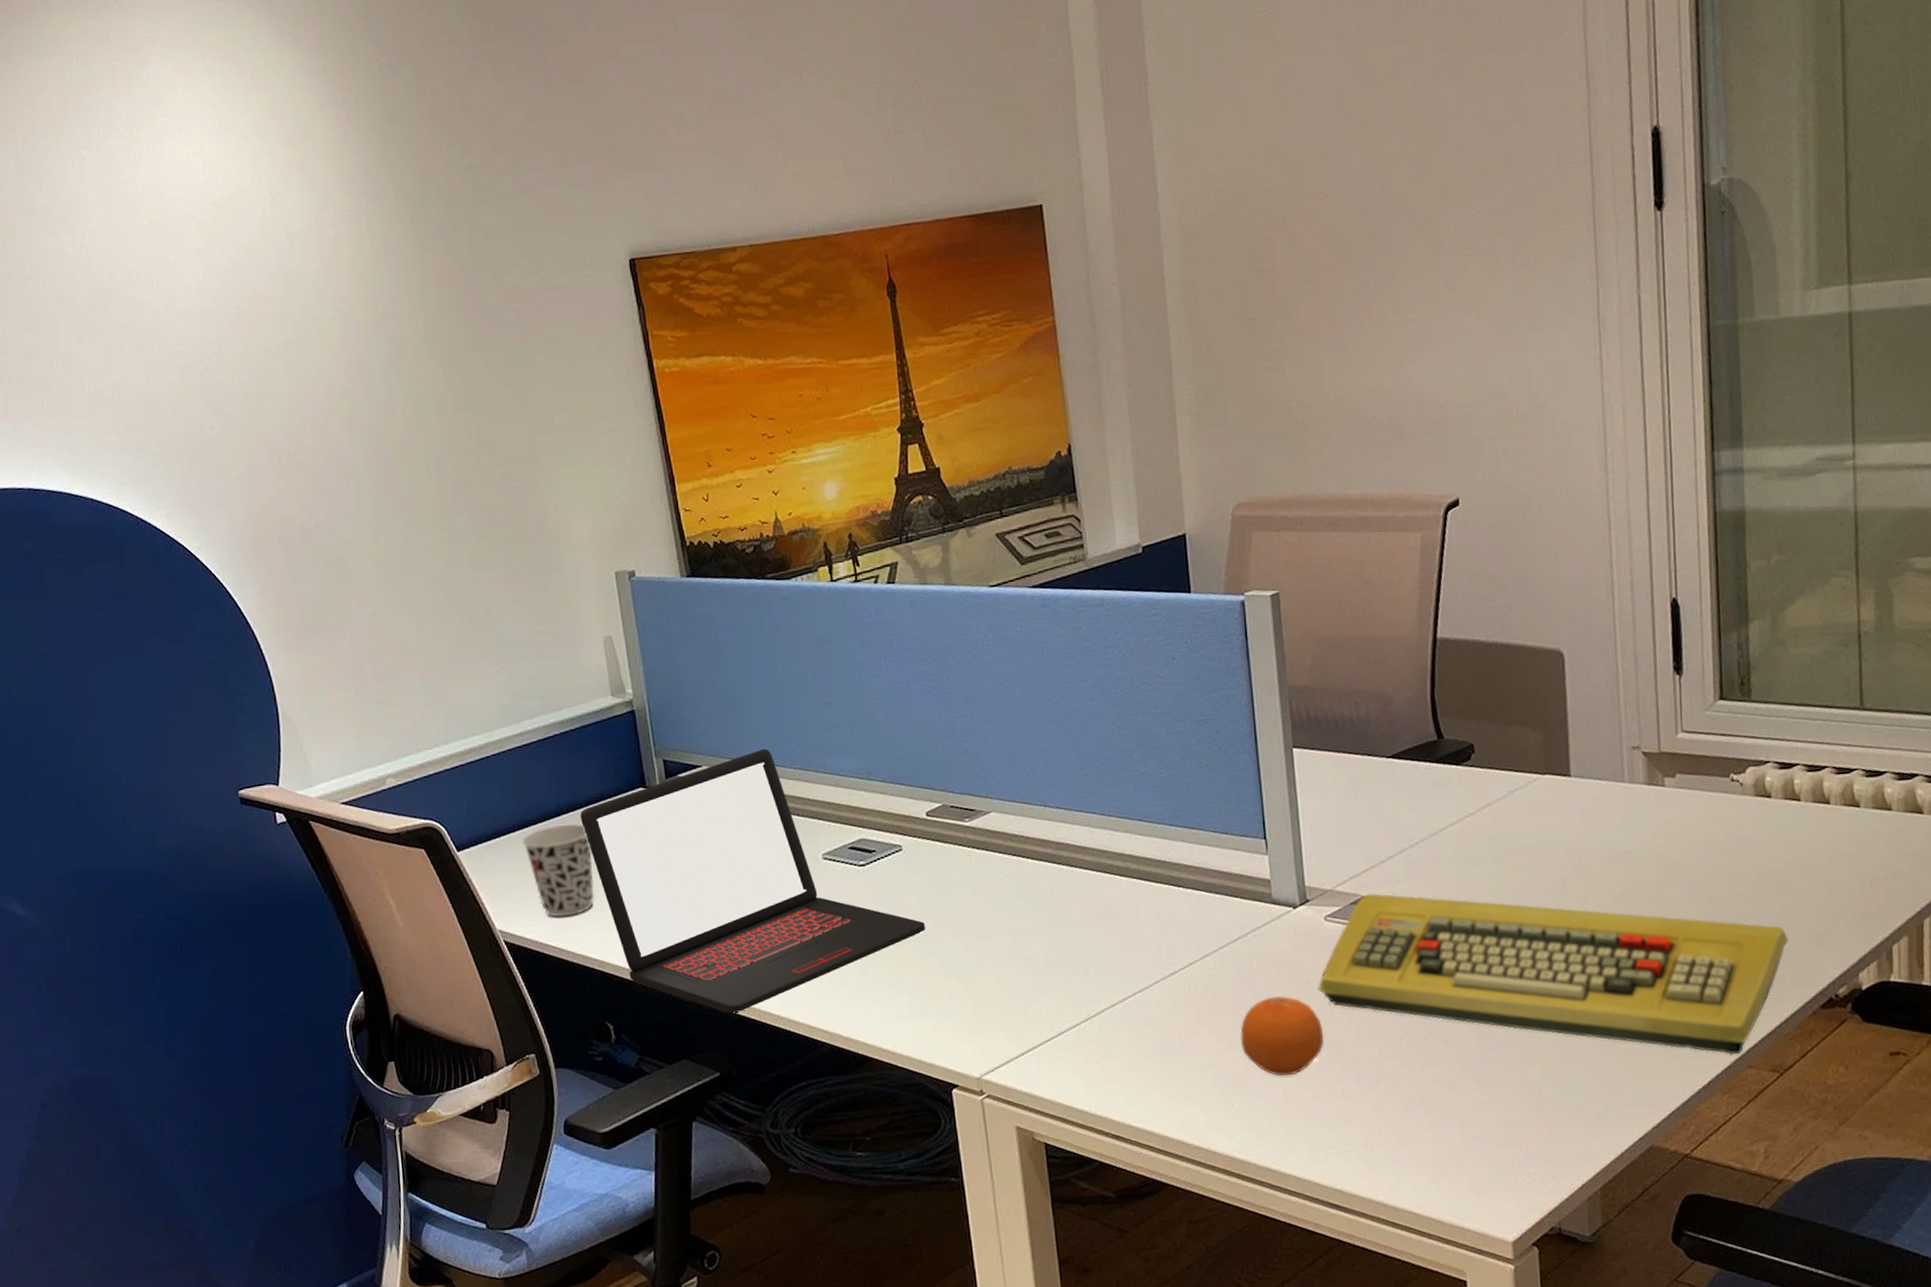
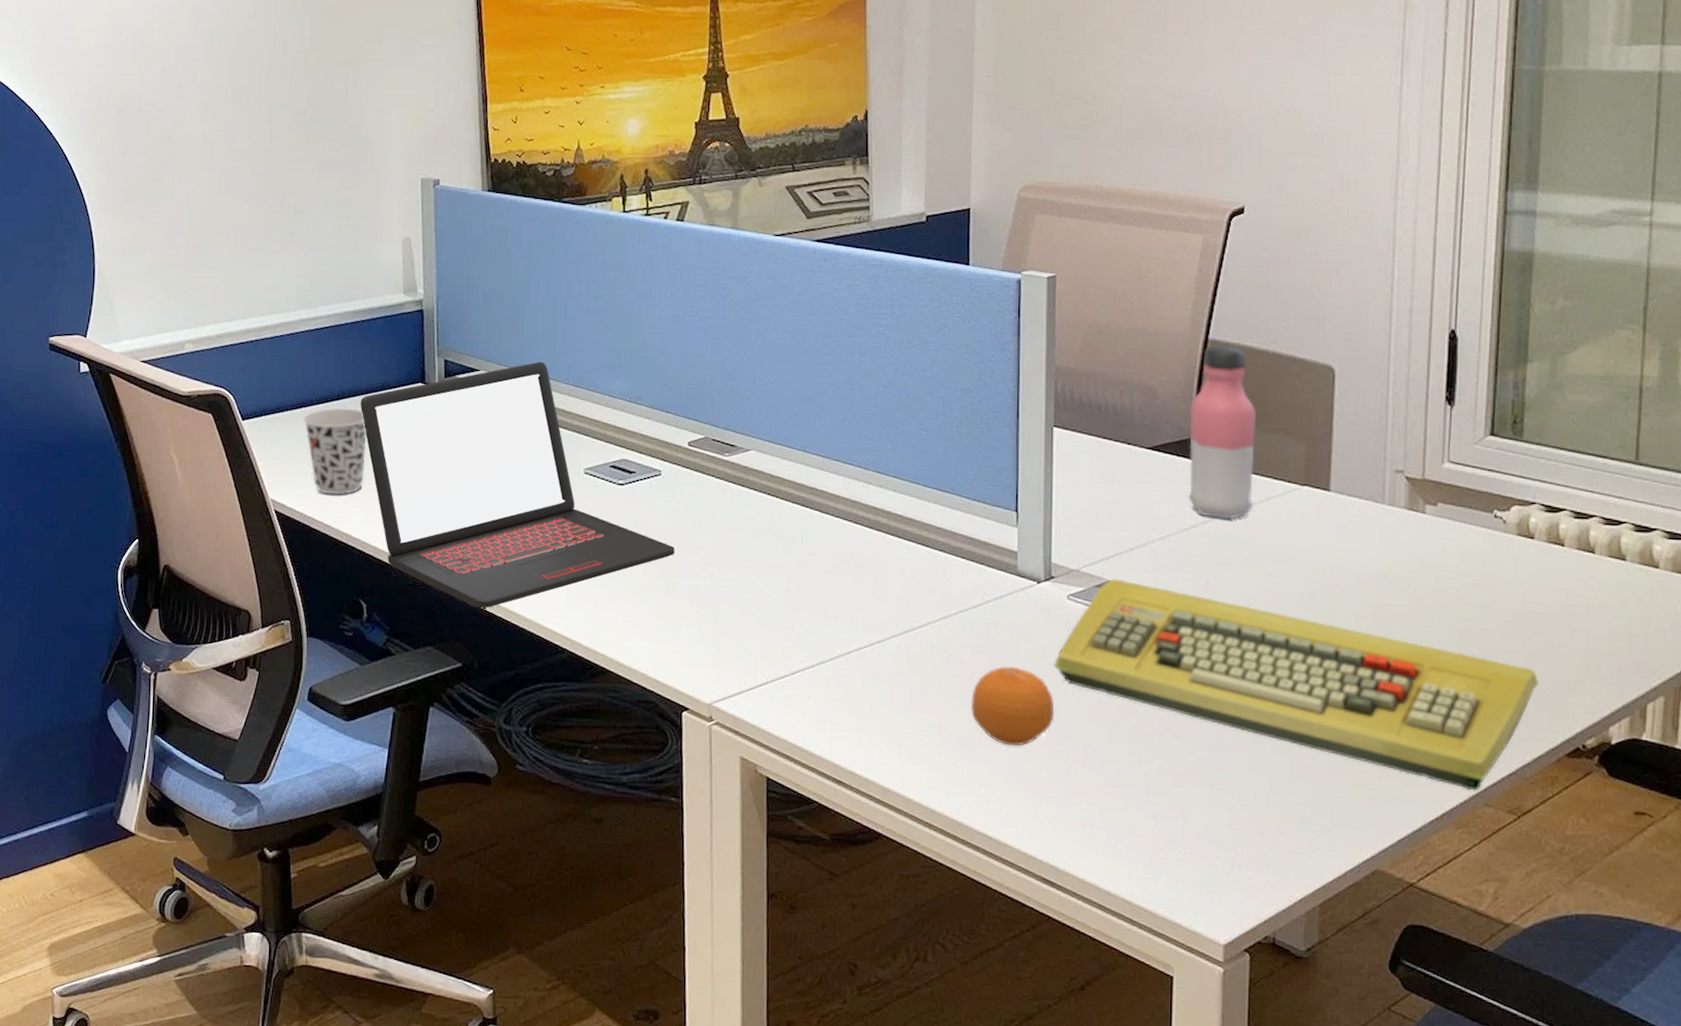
water bottle: none [1425,642,1497,819] -> present [1188,345,1256,519]

